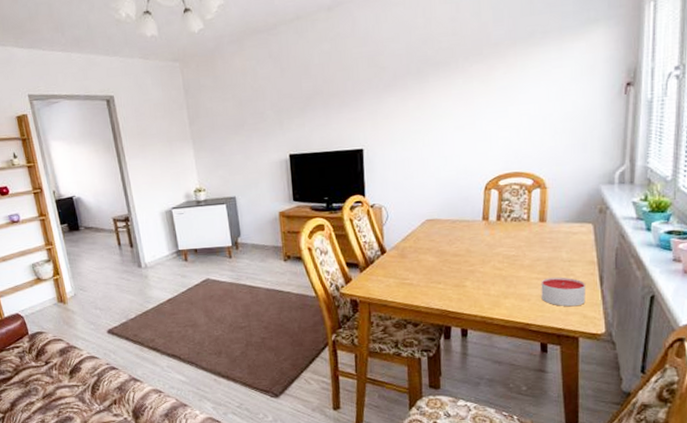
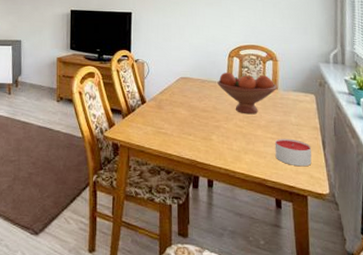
fruit bowl: none [471,207,545,255] -> present [217,73,277,115]

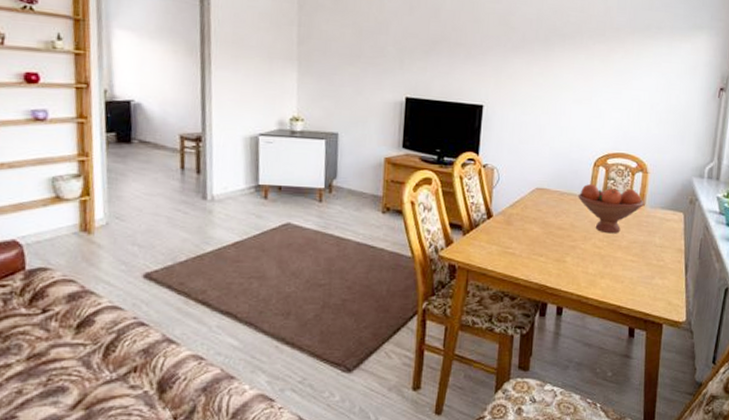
candle: present [274,138,312,167] -> none [634,261,672,293]

